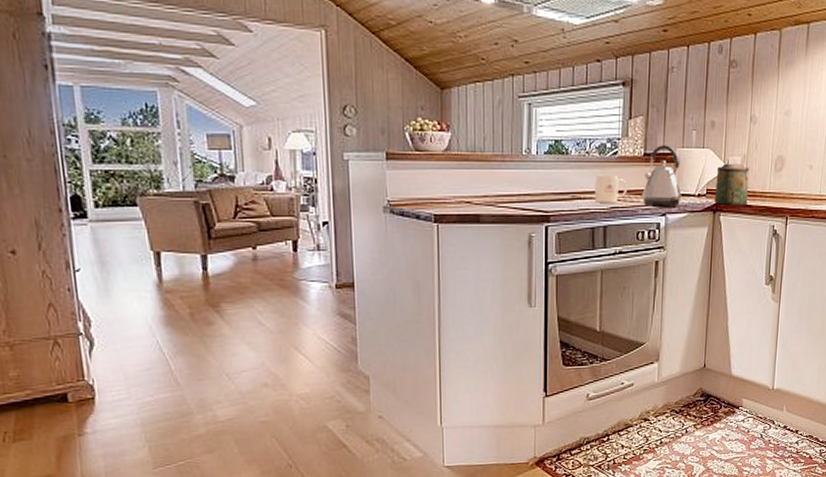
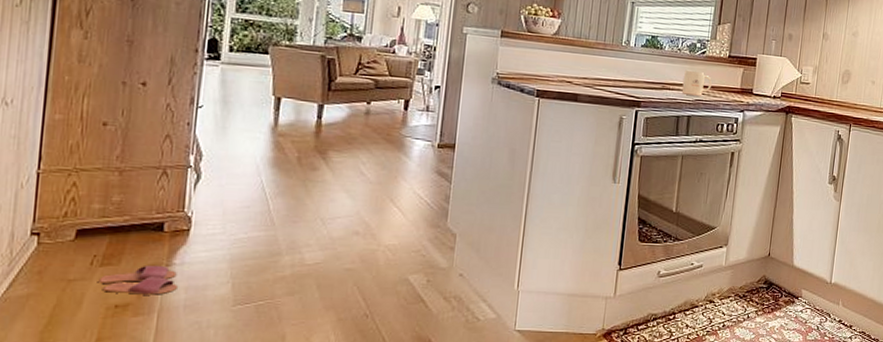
slippers: none [15,435,95,467] -> present [99,265,177,295]
kettle: present [642,145,682,208] -> none [724,50,760,106]
canister: present [715,163,750,206] -> none [788,71,820,111]

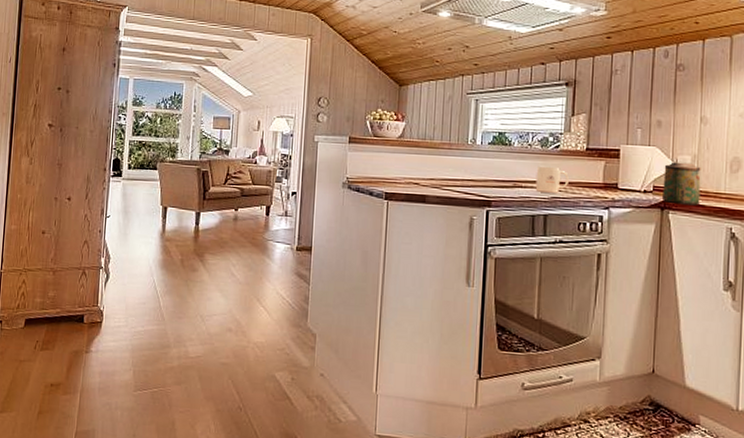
slippers: present [99,265,177,295] -> none [40,351,94,378]
canister: none [788,71,820,111] -> present [663,162,701,206]

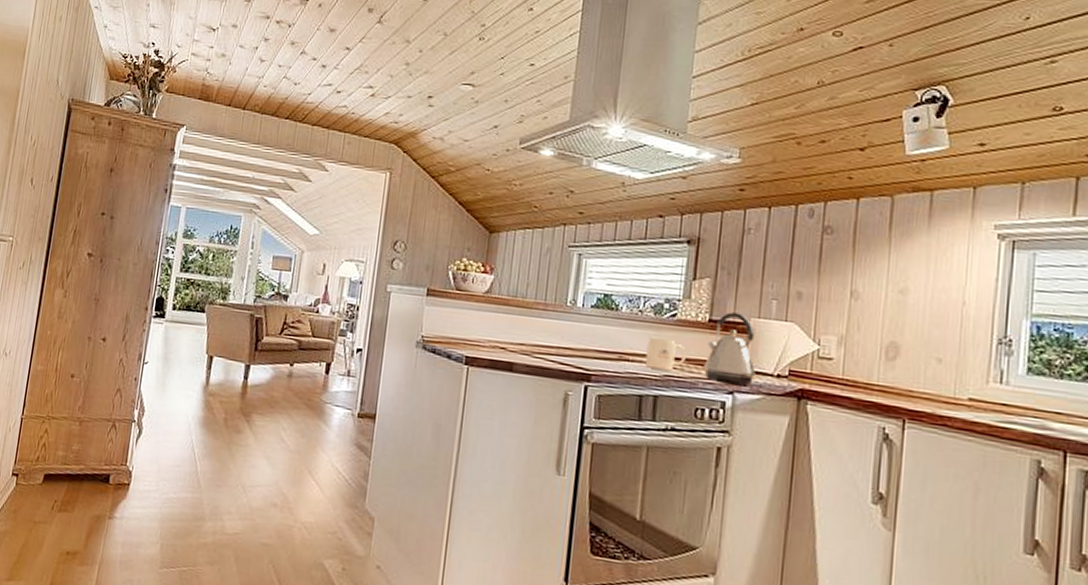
kettle: none [584,141,626,202] -> present [704,312,756,387]
canister: present [663,162,701,206] -> none [800,342,849,398]

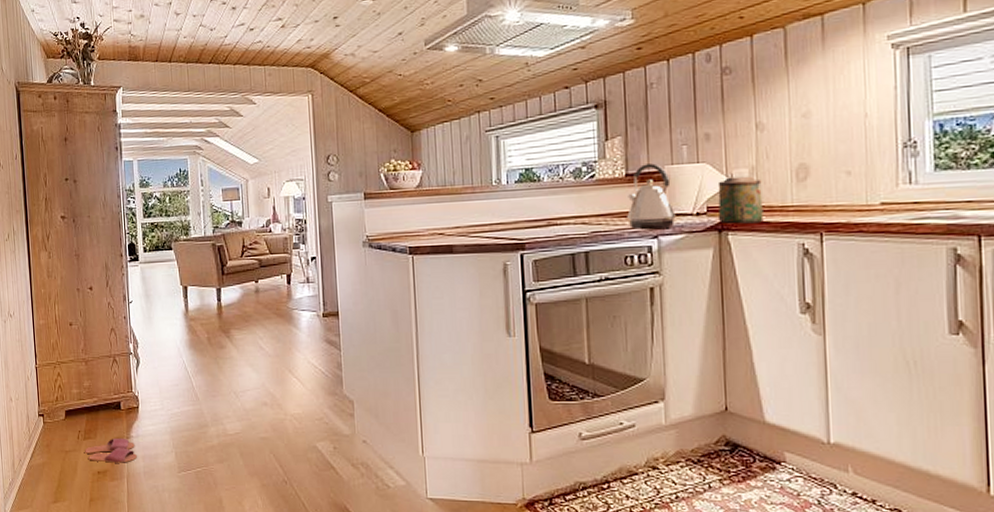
slippers: none [56,516,117,547] -> present [85,437,137,463]
mug: present [645,336,686,371] -> none [571,198,609,228]
canister: none [800,342,849,398] -> present [717,176,764,225]

